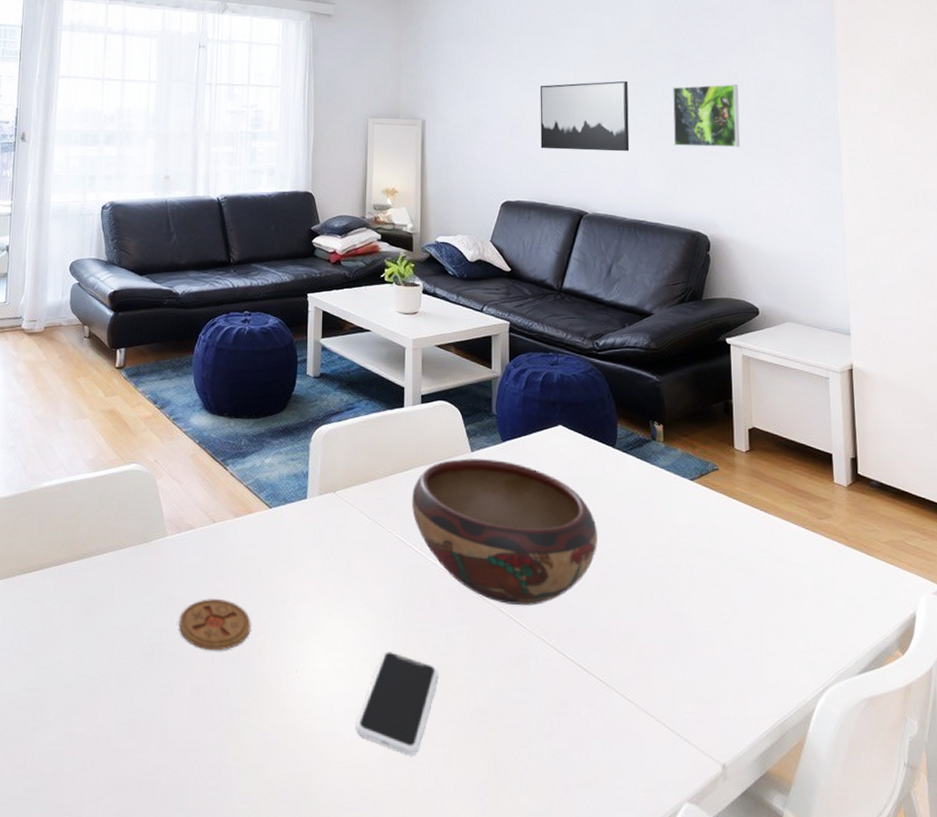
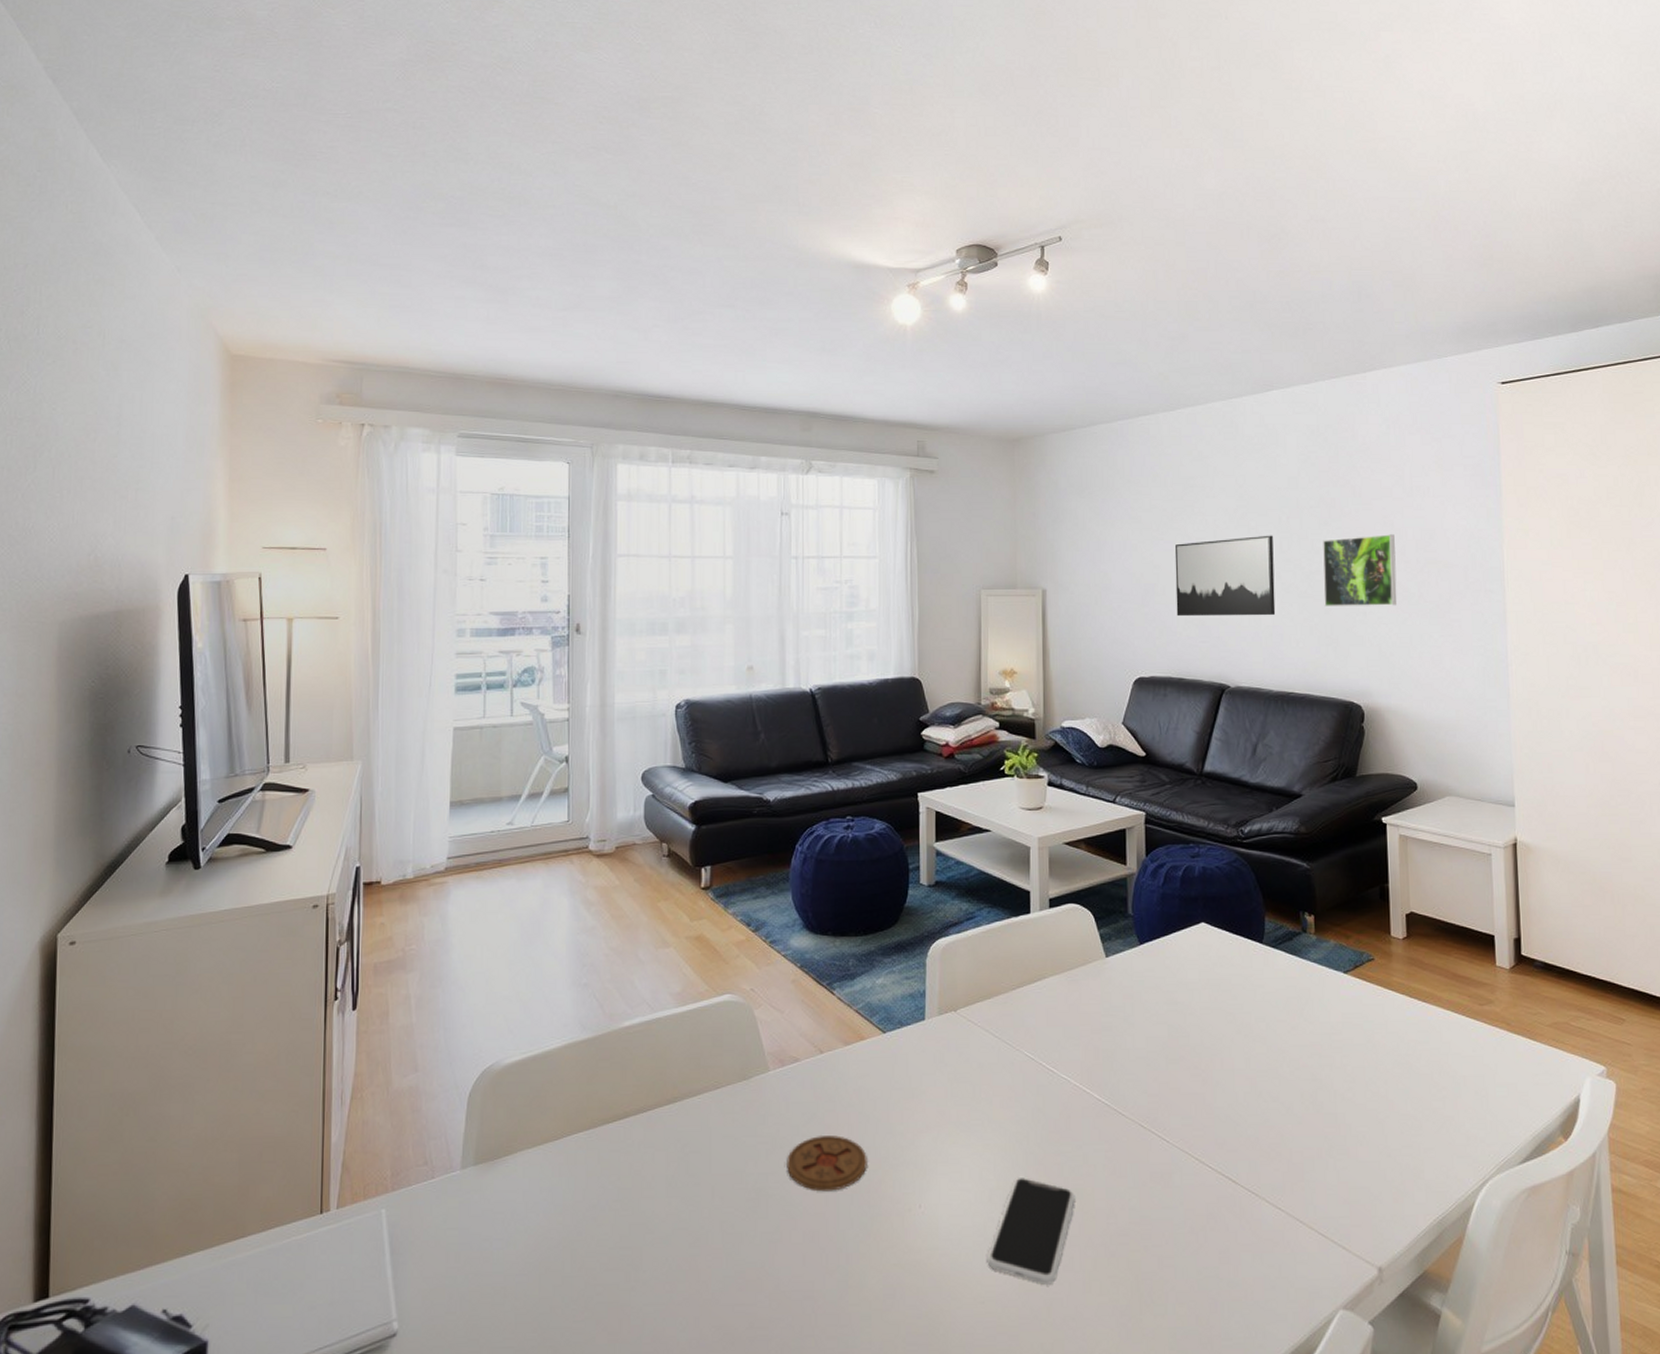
decorative bowl: present [411,458,598,605] -> none [1041,964,1246,1118]

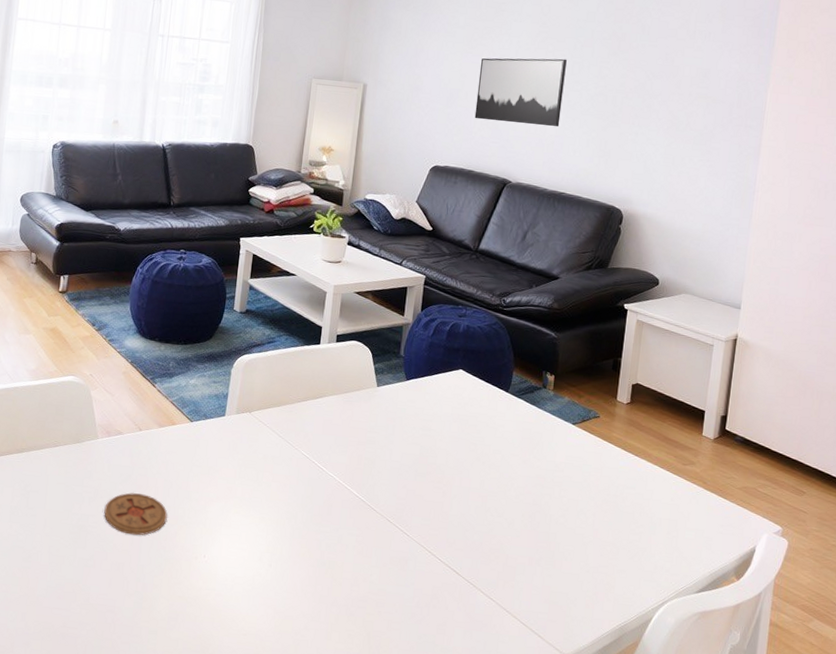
smartphone: present [987,1178,1075,1285] -> none [252,546,328,629]
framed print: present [1323,534,1397,606] -> none [602,67,673,130]

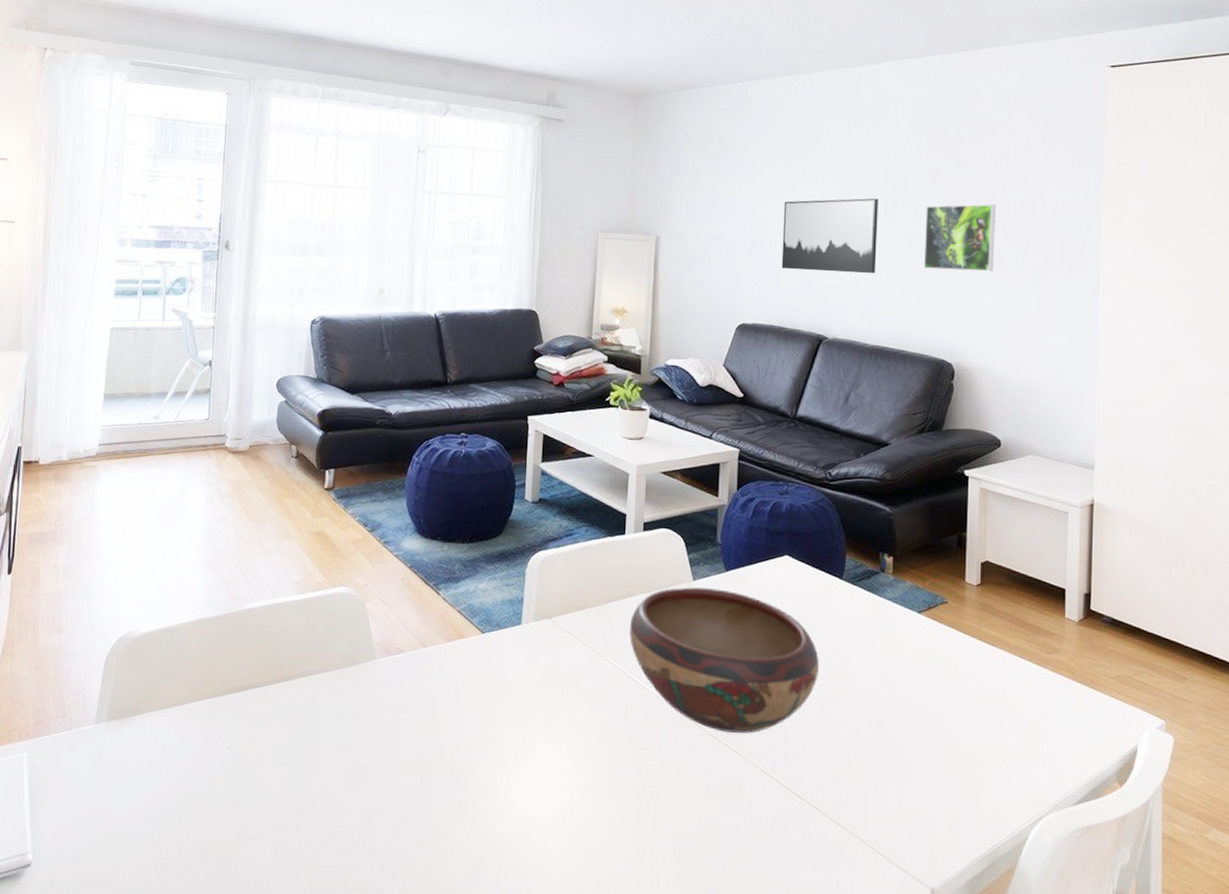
coaster: present [104,492,168,536] -> none [386,722,461,773]
decorative bowl: none [318,392,483,518] -> present [629,587,820,734]
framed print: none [602,67,673,130] -> present [923,204,996,272]

